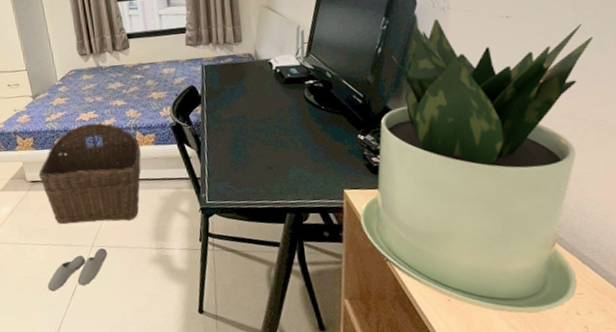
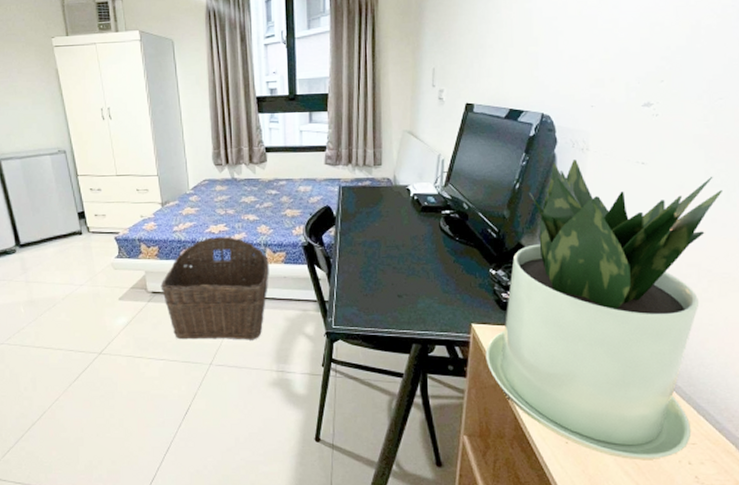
slippers: present [47,248,107,291] -> none [159,367,225,408]

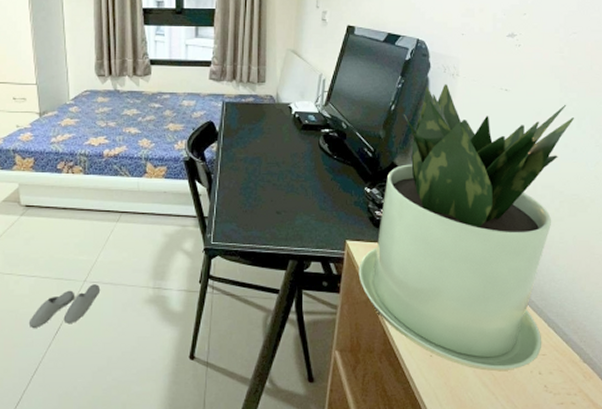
slippers: none [159,367,225,408] -> present [28,284,99,328]
wicker basket: present [160,236,269,340] -> none [35,149,149,256]

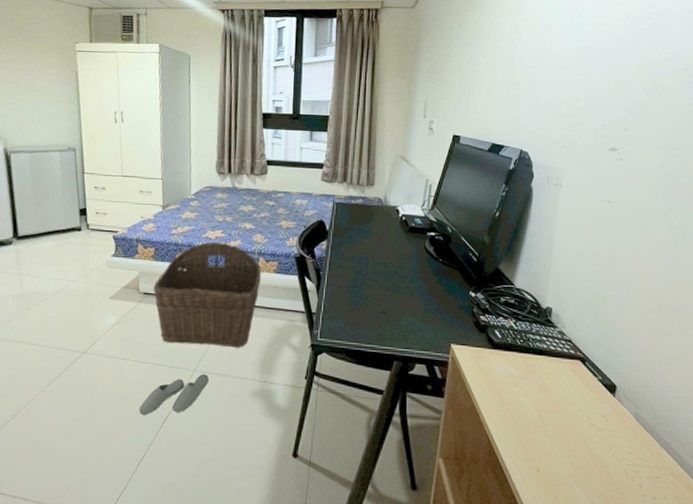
wicker basket: none [35,149,149,256] -> present [153,242,261,348]
planter: present [358,84,575,372] -> none [463,194,680,493]

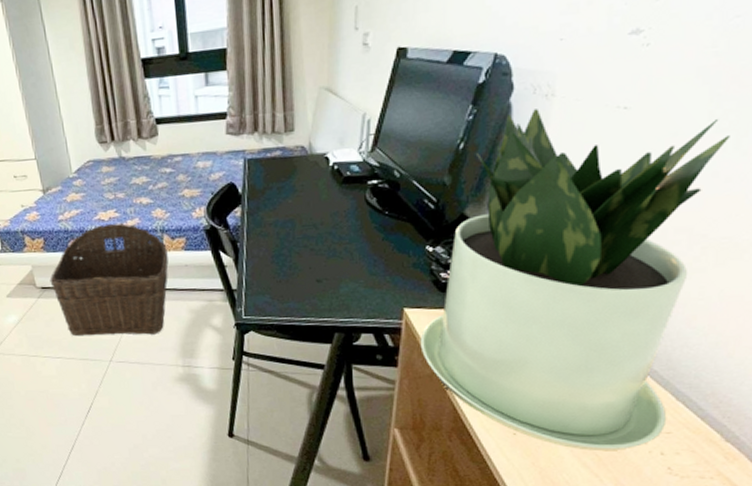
slippers: present [138,374,209,415] -> none [59,364,127,407]
planter: none [463,194,680,493] -> present [420,109,732,452]

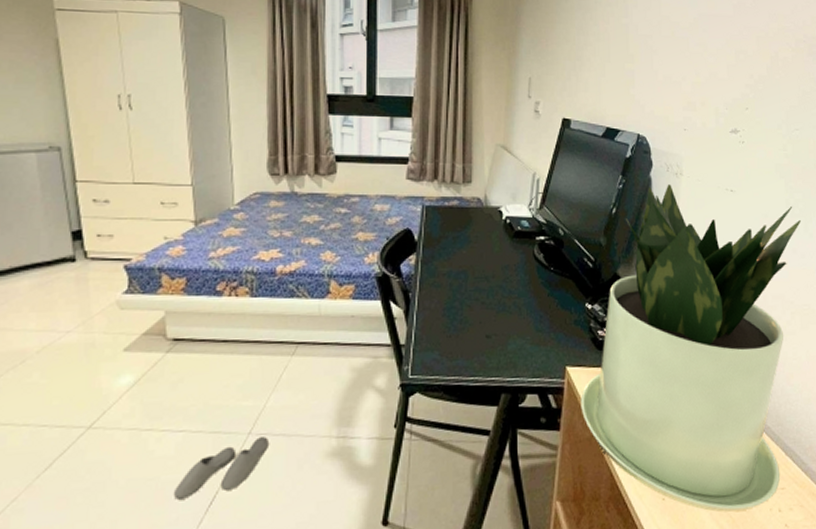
wicker basket: present [50,223,169,337] -> none [186,264,333,402]
slippers: none [59,364,127,407] -> present [173,437,268,500]

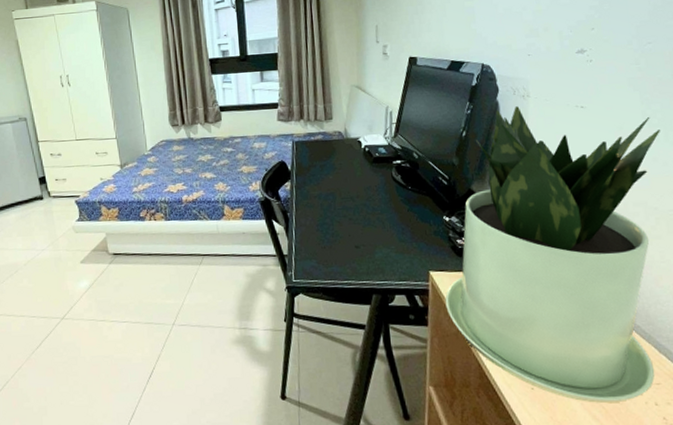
slippers: present [173,437,268,500] -> none [123,327,188,372]

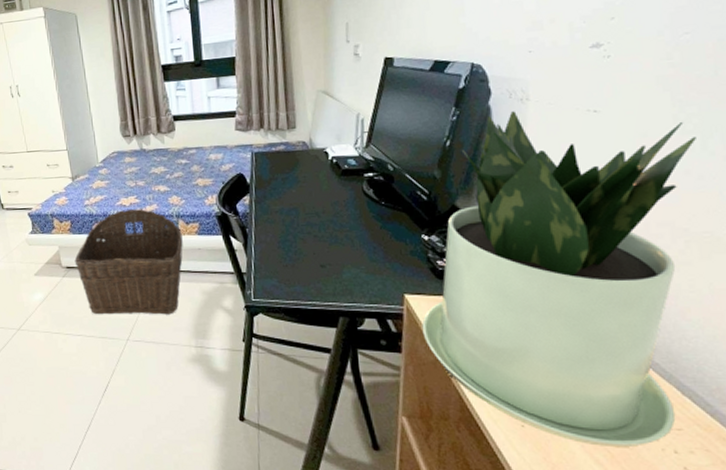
wicker basket: none [121,195,228,301] -> present [74,208,183,315]

